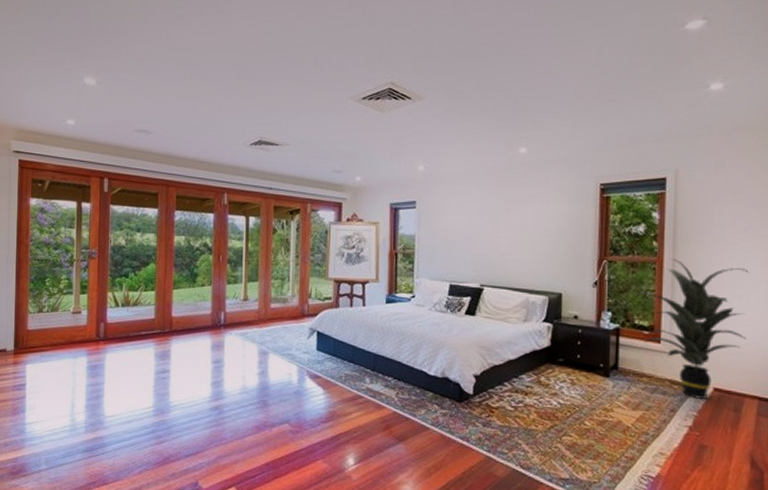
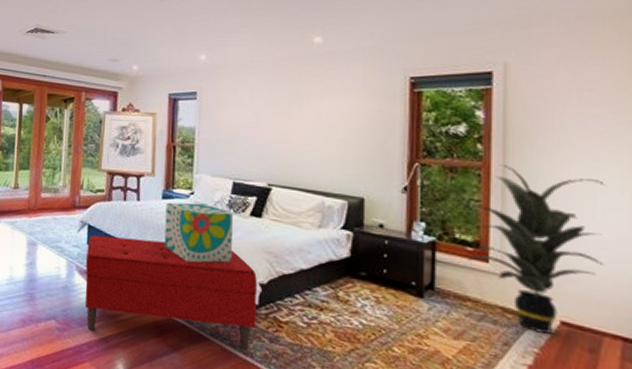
bench: none [315,341,471,436] -> present [84,235,257,351]
decorative box: none [389,305,450,361] -> present [164,202,233,263]

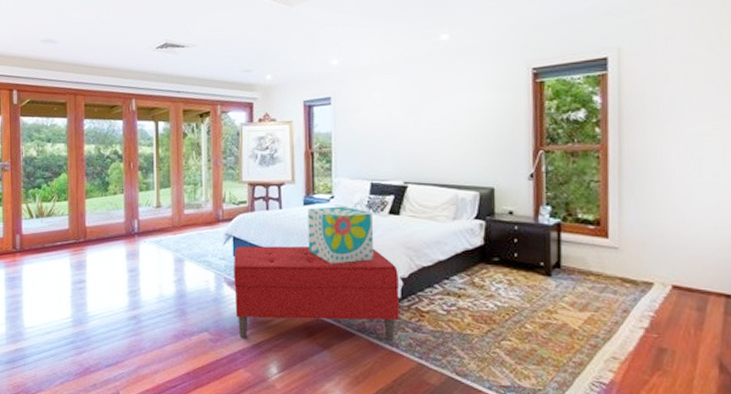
indoor plant: present [454,165,605,334] -> none [576,146,709,298]

